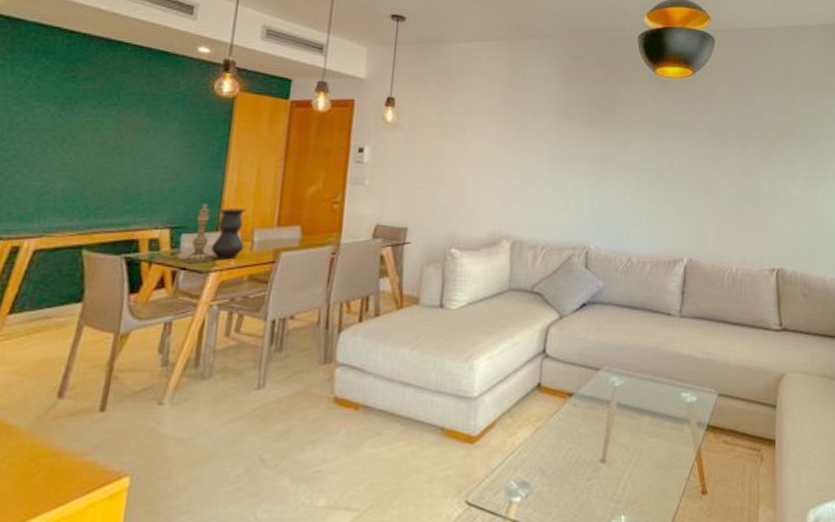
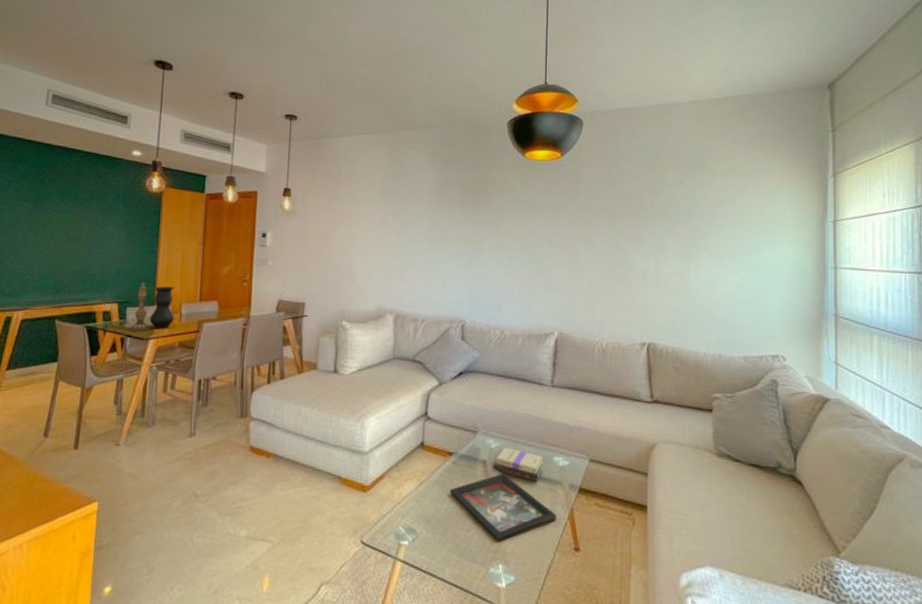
decorative tray: none [568,414,684,490] -> present [449,474,557,541]
books: none [616,384,671,421] -> present [493,447,544,482]

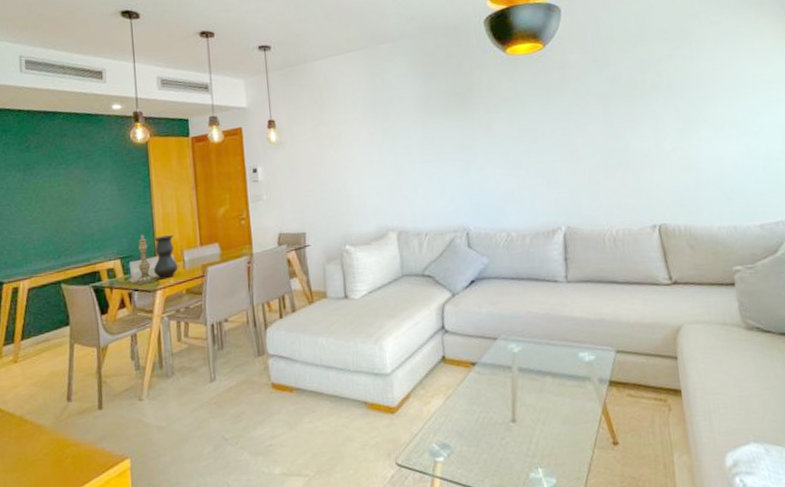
decorative tray: present [449,474,557,541] -> none [477,377,591,445]
books: present [493,447,544,482] -> none [518,349,569,381]

